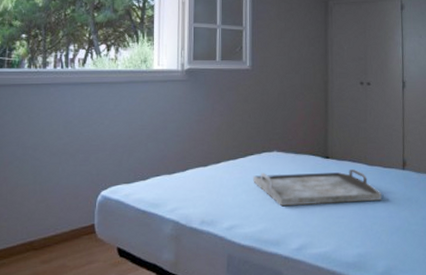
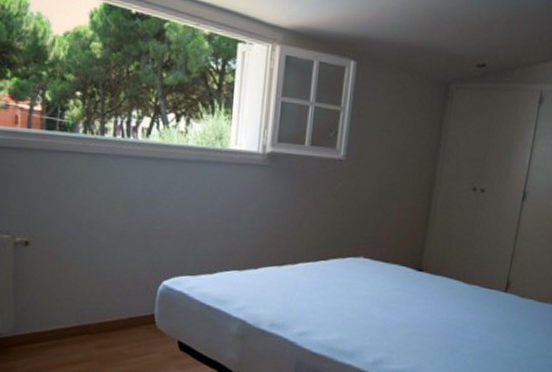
serving tray: present [253,168,382,206] -> none [333,279,476,322]

